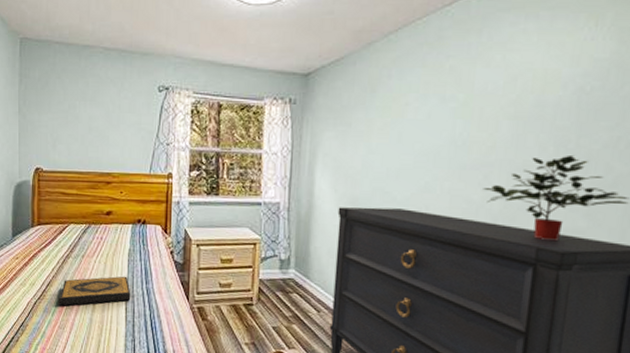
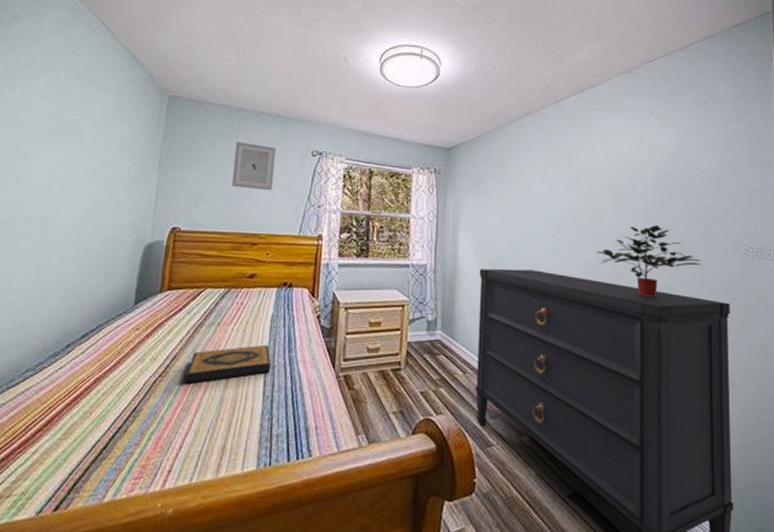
wall art: none [84,81,124,130] -> present [231,141,277,191]

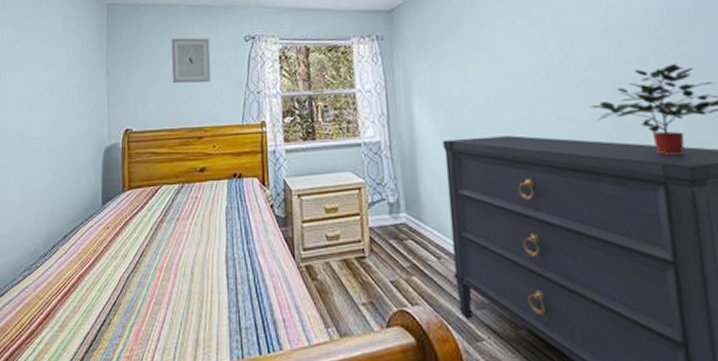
hardback book: present [184,344,272,383] -> none [153,237,232,278]

